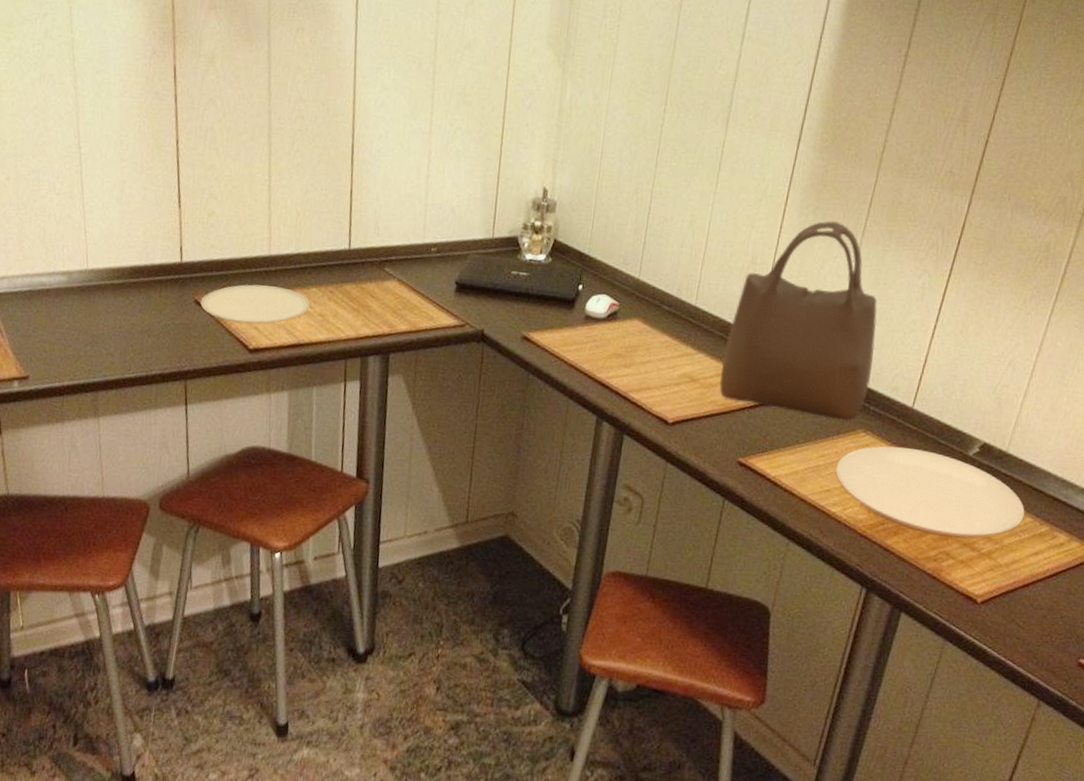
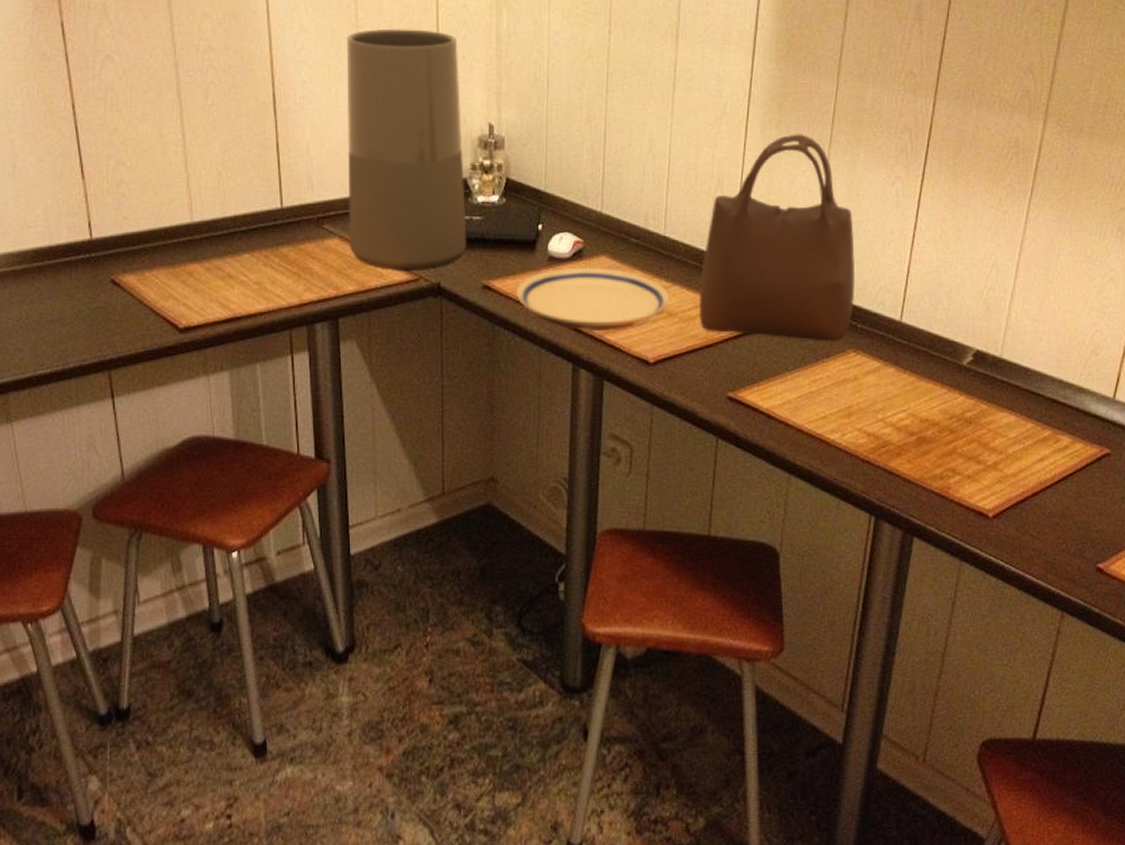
plate: present [200,284,310,324] -> none [118,256,243,301]
vase: none [406,93,523,316] -> present [346,28,467,270]
plate: none [552,327,694,390] -> present [515,267,670,331]
plate: present [835,446,1025,539] -> none [830,363,1026,453]

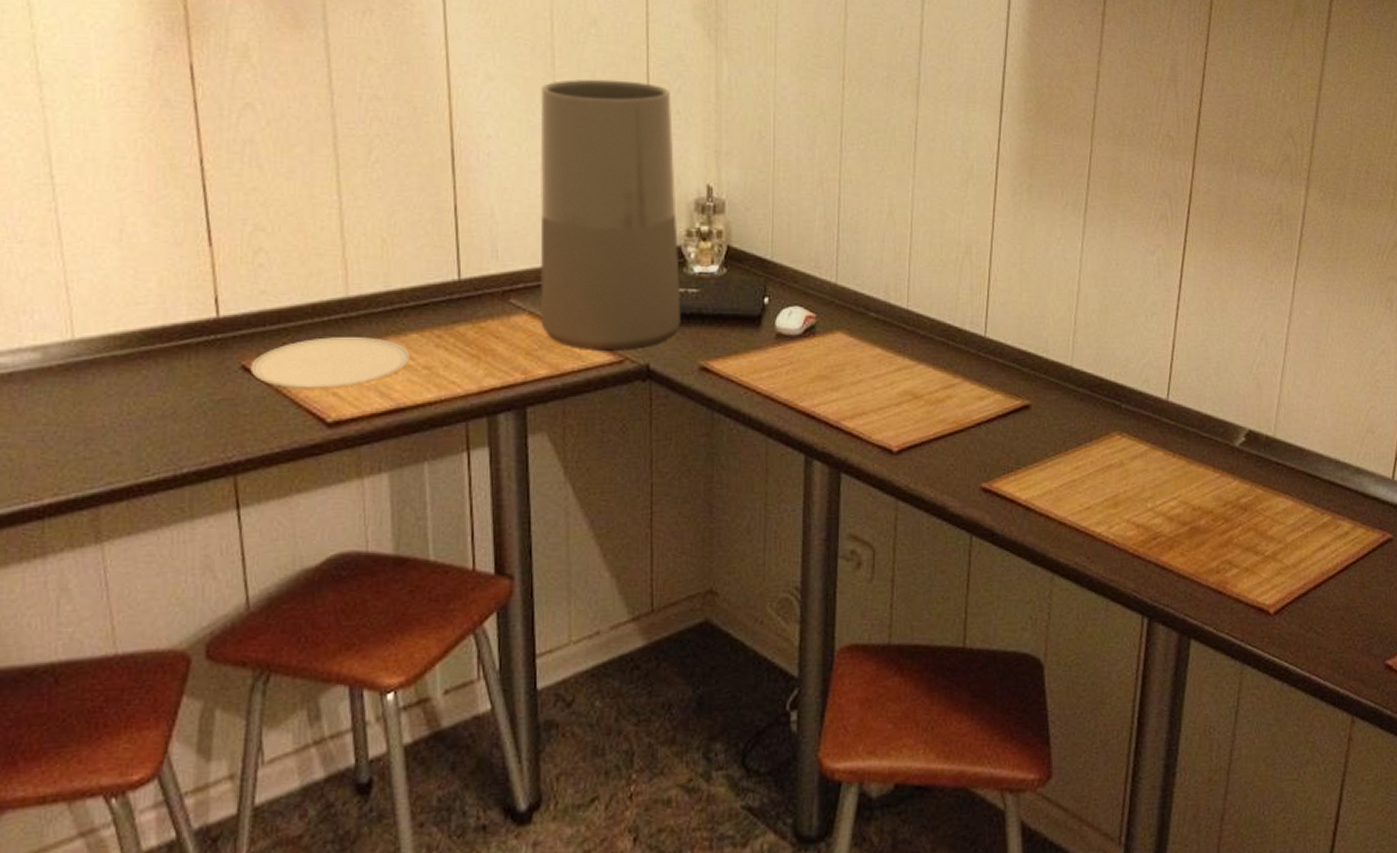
plate: none [118,256,243,301] -> present [250,337,410,390]
plate: present [515,267,670,331] -> none [738,345,915,416]
handbag: present [700,134,856,342] -> none [948,199,1117,424]

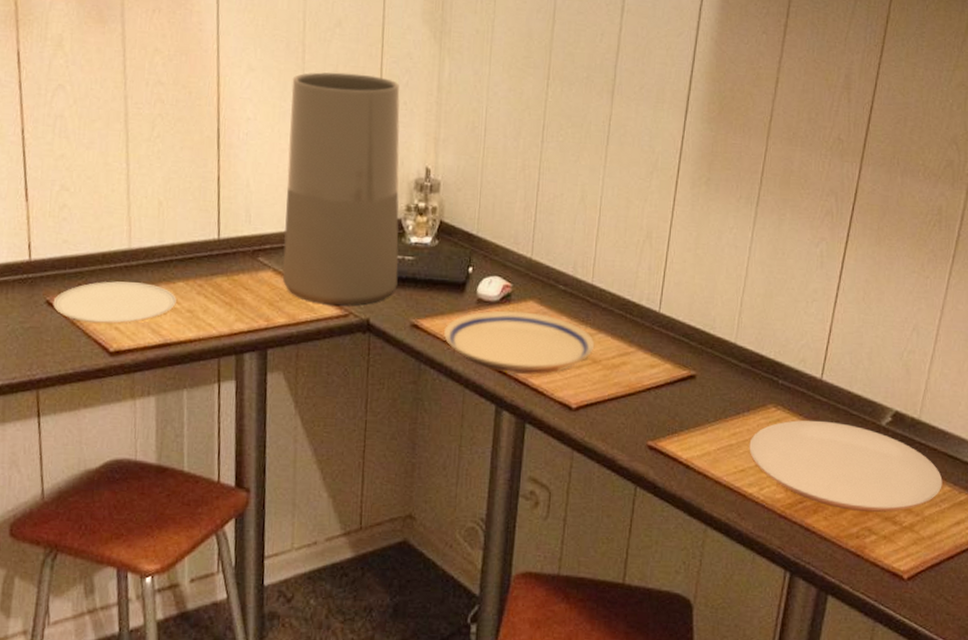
plate: none [738,345,915,416] -> present [443,310,595,375]
plate: none [1094,446,1304,544] -> present [749,420,943,513]

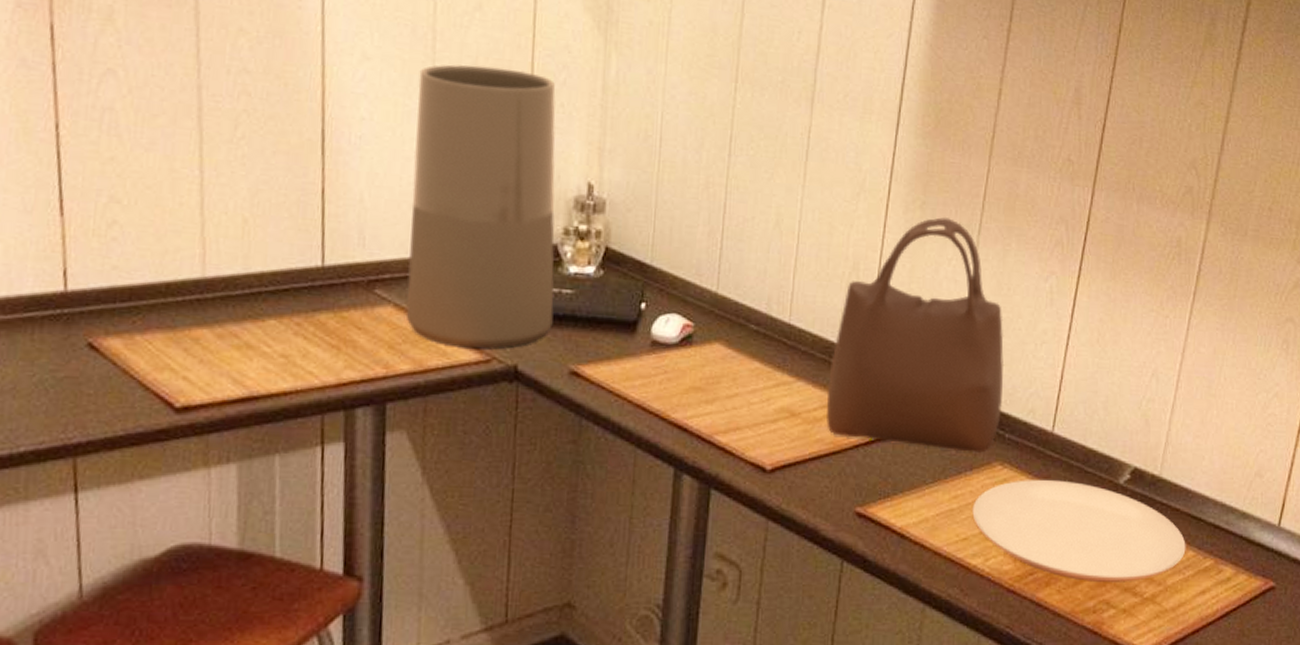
plate: present [53,281,176,325] -> none [97,318,266,373]
plate: present [443,310,595,375] -> none [610,354,793,431]
handbag: none [623,191,779,396] -> present [826,217,1005,453]

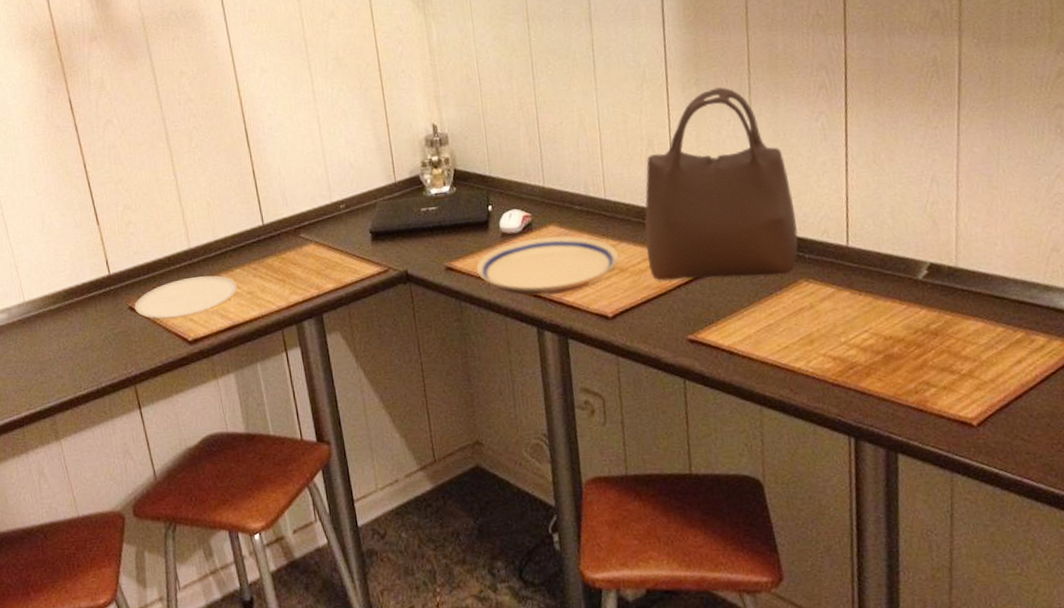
plate: none [97,318,266,373] -> present [134,275,237,320]
vase: present [406,64,556,349] -> none [300,52,427,265]
plate: none [610,354,793,431] -> present [475,236,619,296]
plate: present [972,479,1186,583] -> none [787,284,995,368]

